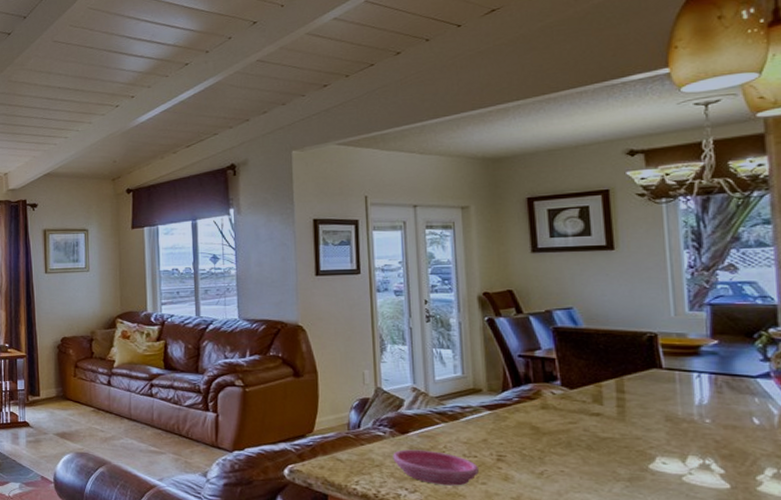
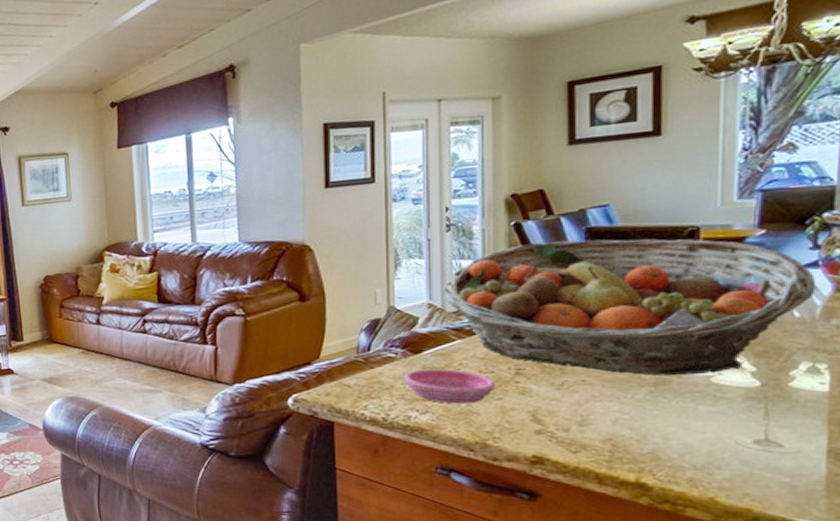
fruit basket: none [426,337,771,472] -> present [443,239,816,376]

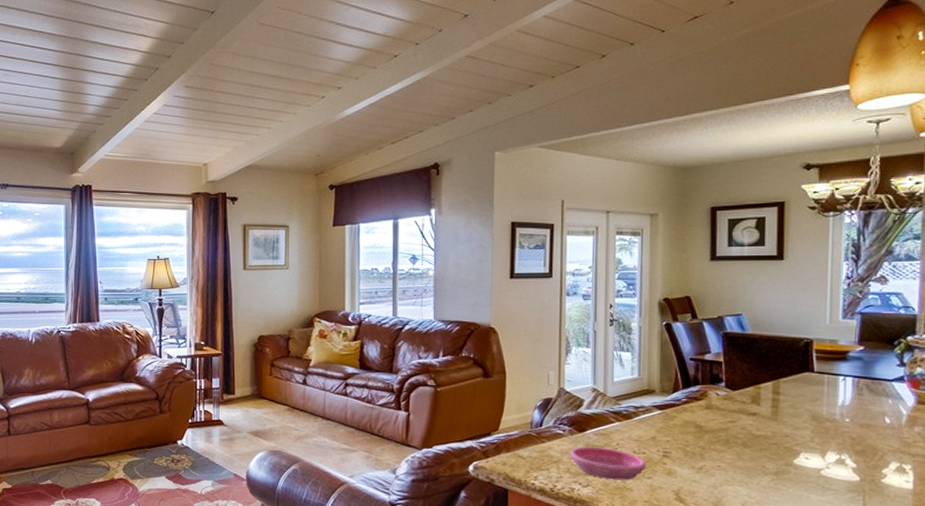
fruit basket: present [443,239,816,376] -> none [606,341,903,467]

